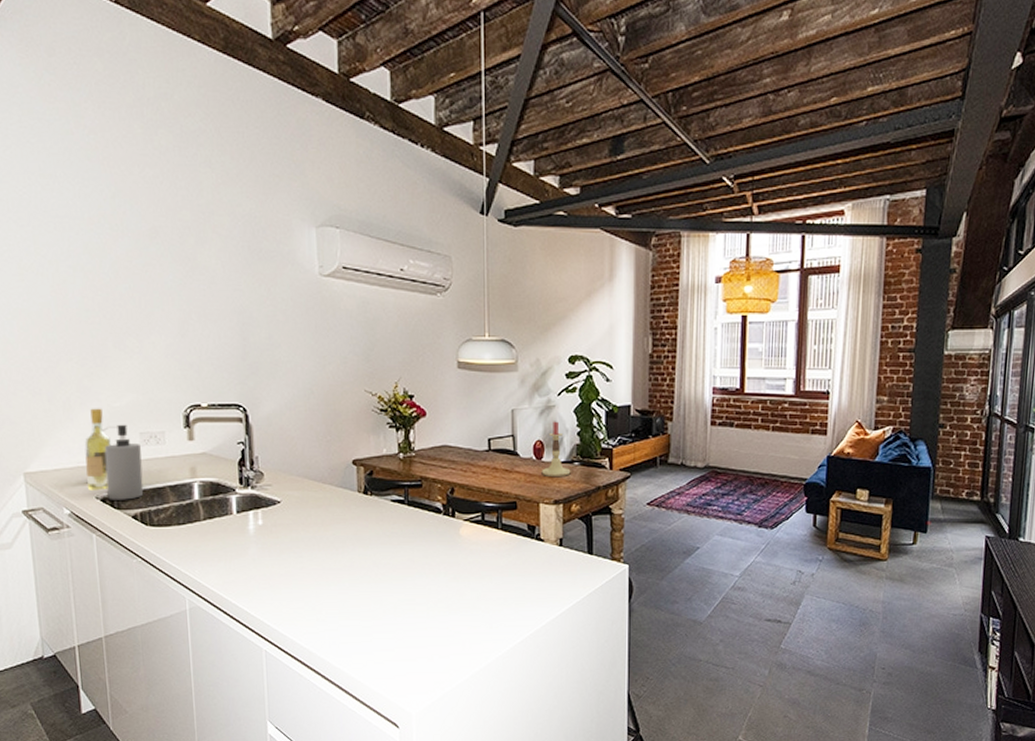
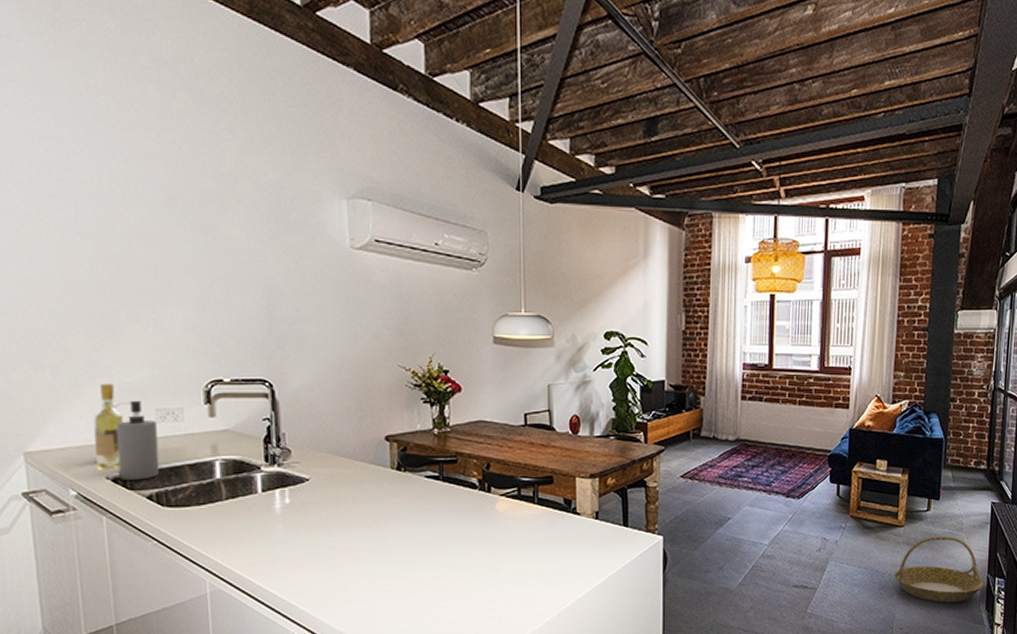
candlestick: present [542,421,571,478] -> none [578,396,607,452]
basket: none [875,571,977,643] -> present [893,536,984,603]

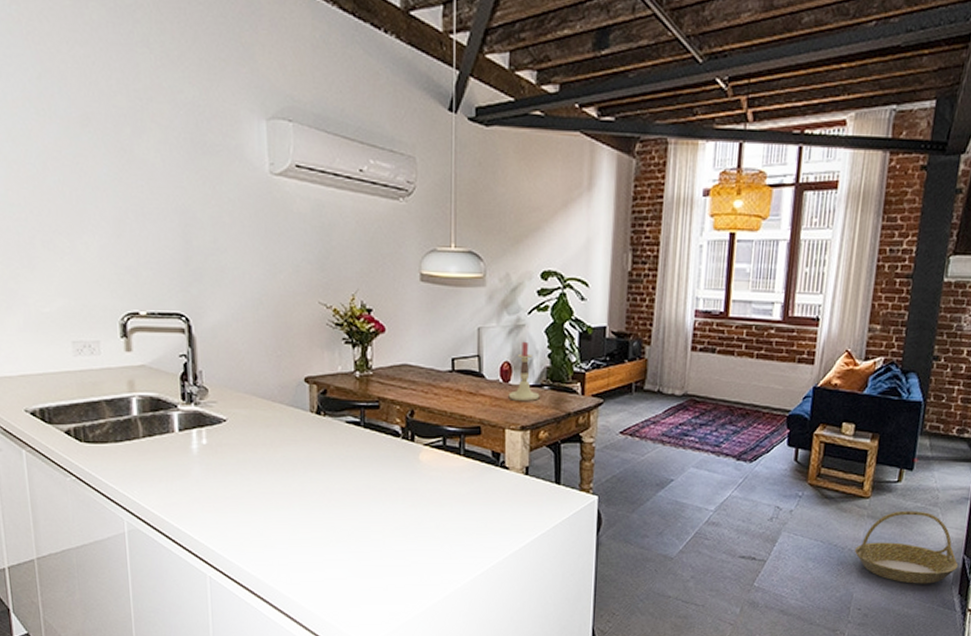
bottle: present [93,383,123,470] -> none [11,313,41,403]
soap dispenser: present [114,400,160,480] -> none [31,331,78,414]
candlestick: none [578,396,607,452] -> present [508,341,540,402]

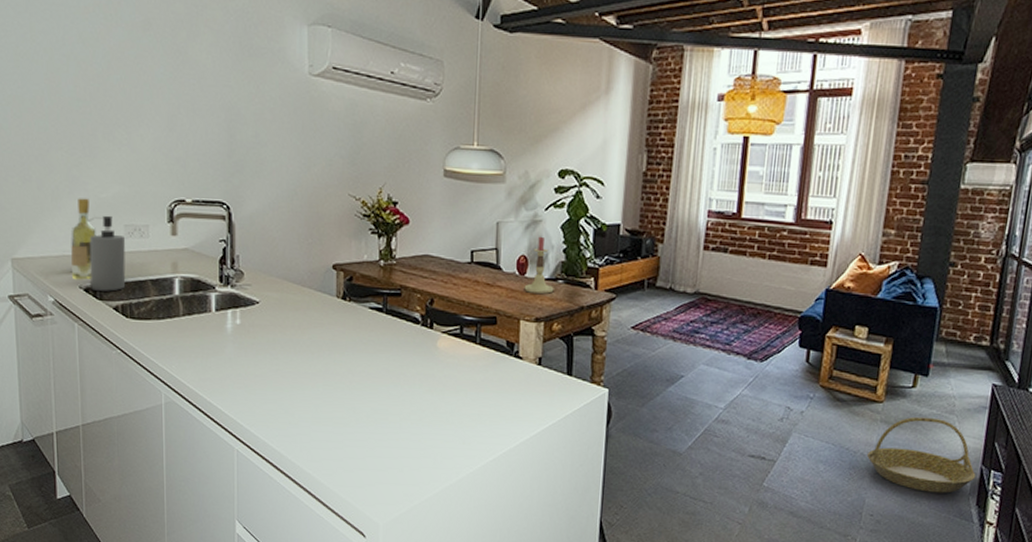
bottle: none [11,313,41,403] -> present [70,198,96,281]
soap dispenser: none [31,331,78,414] -> present [88,215,126,292]

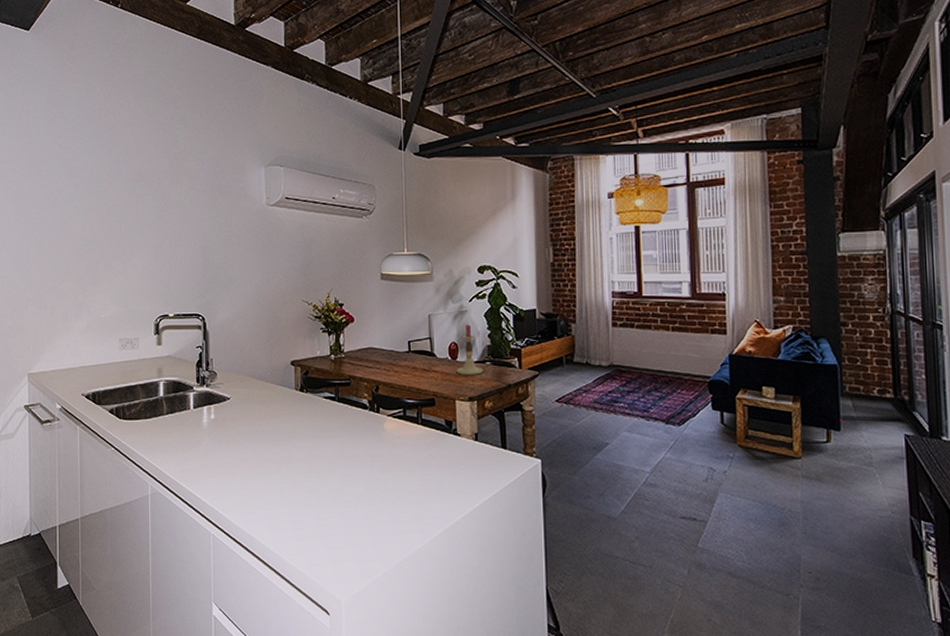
bottle: present [70,198,96,281] -> none [75,319,96,388]
soap dispenser: present [88,215,126,292] -> none [90,332,120,397]
basket: present [866,416,976,493] -> none [794,470,907,547]

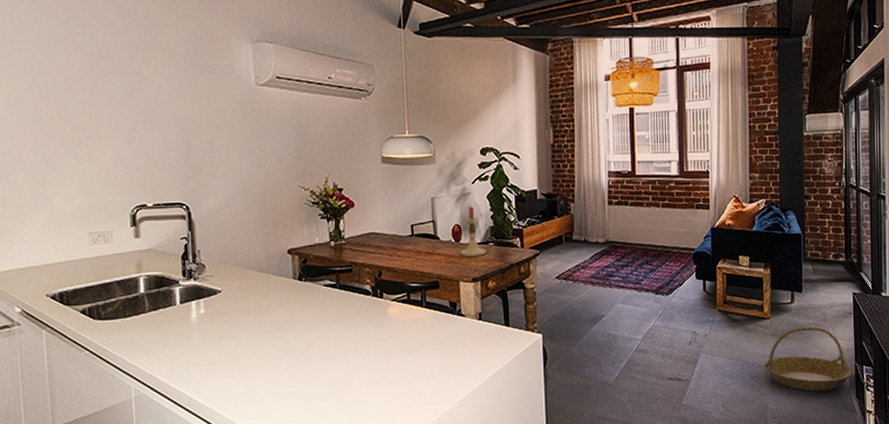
basket: none [794,470,907,547] -> present [763,326,852,392]

